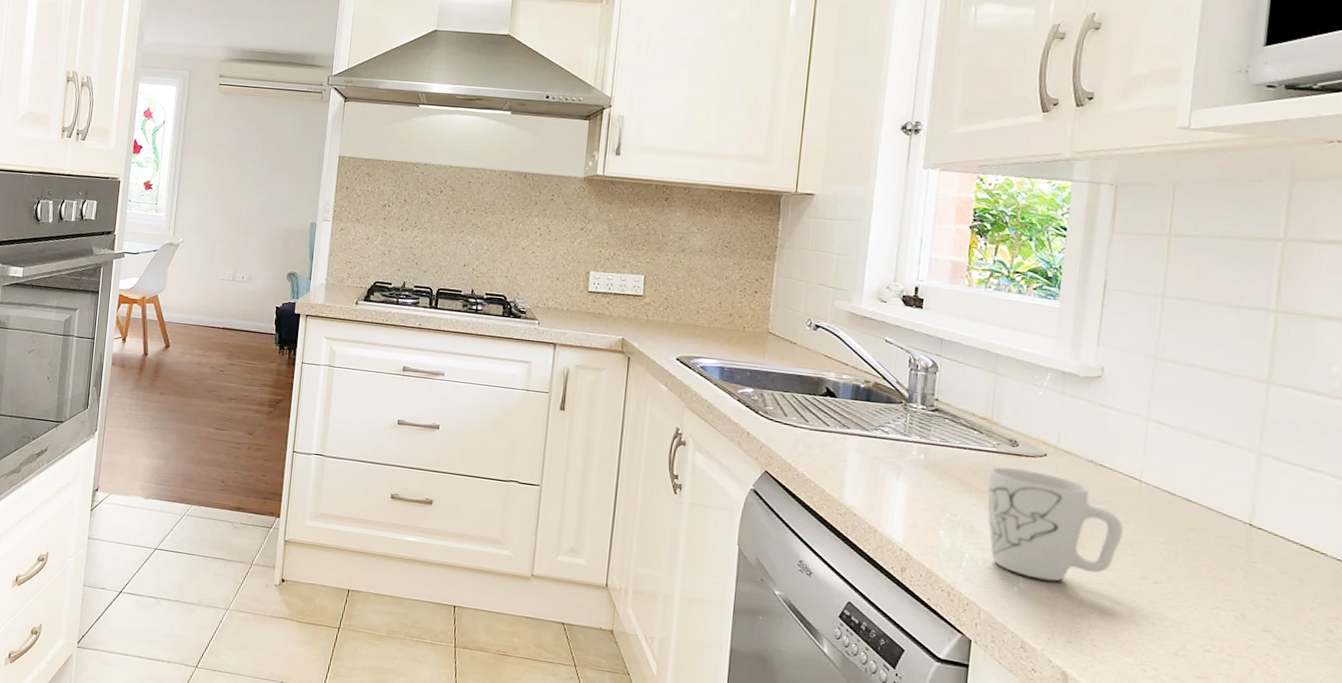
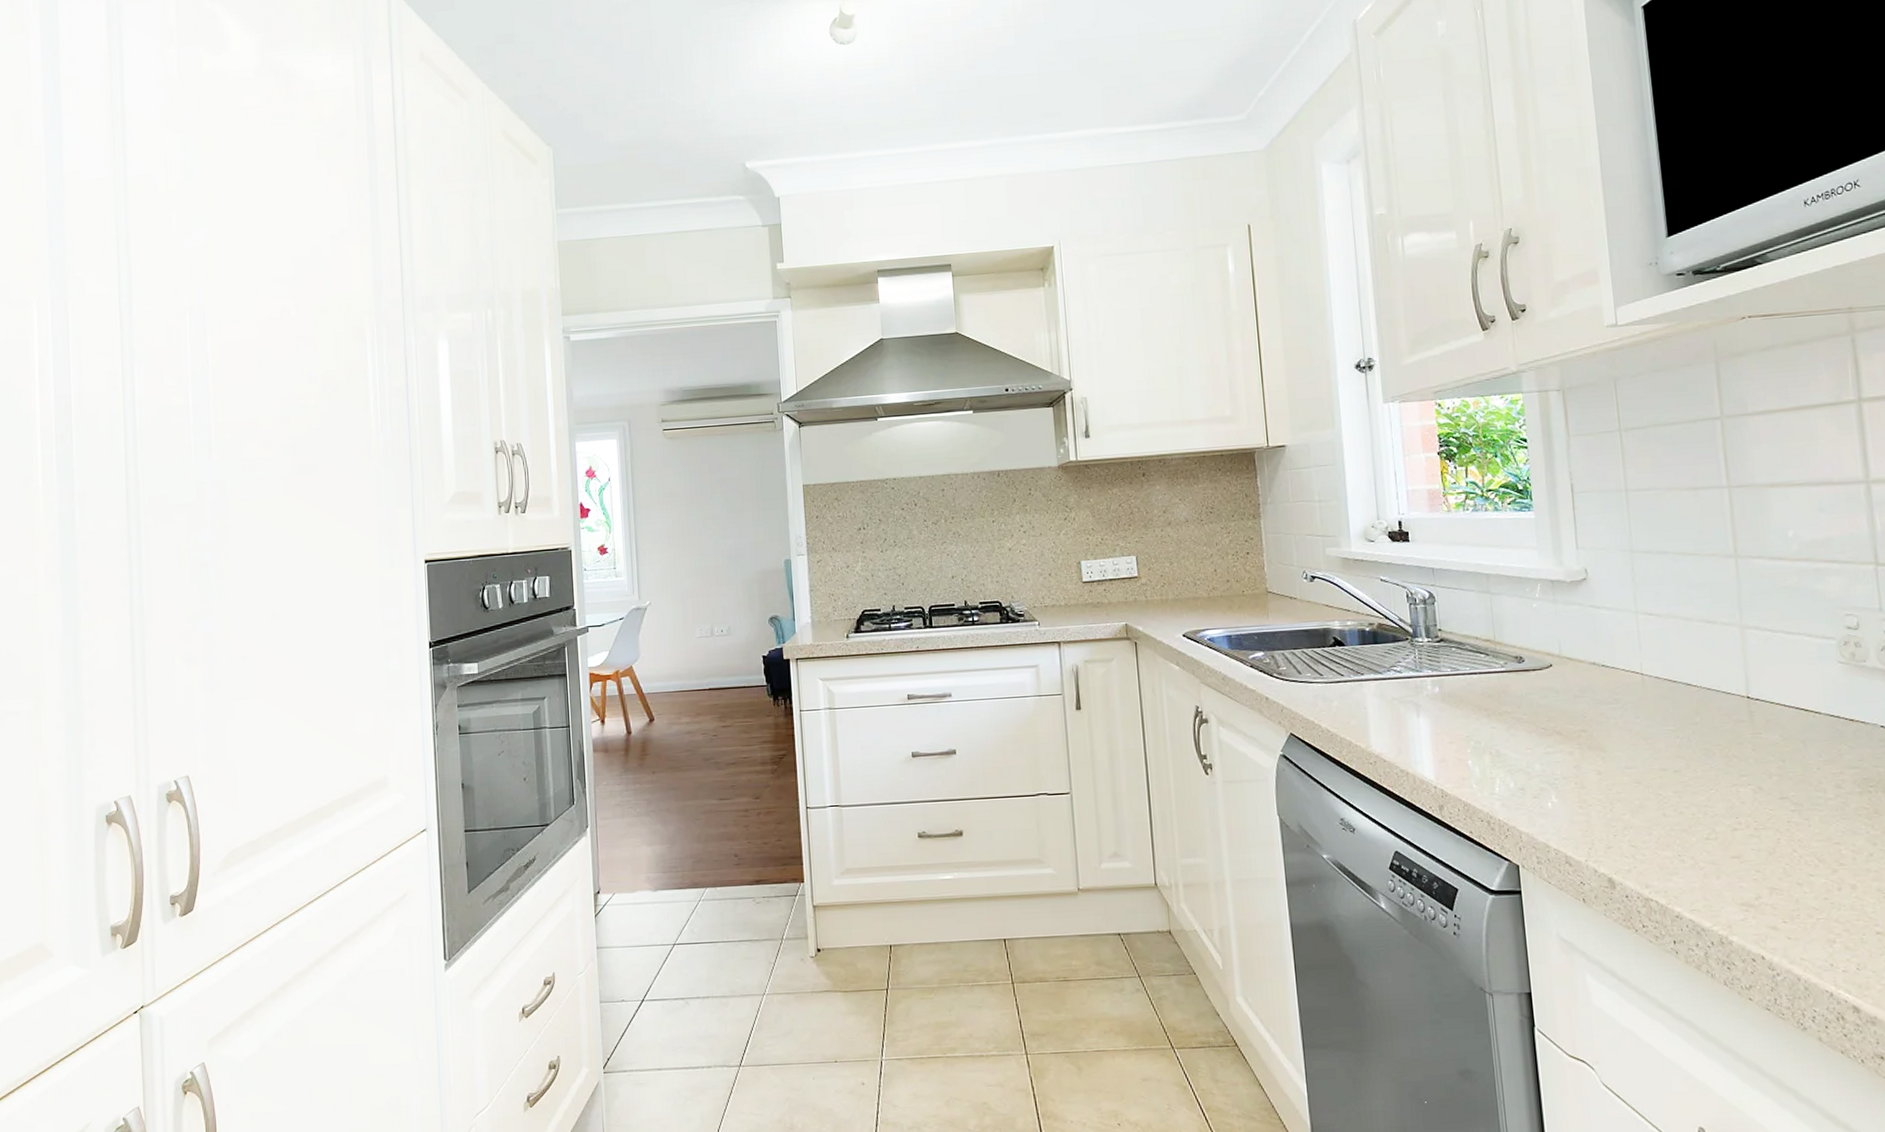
mug: present [987,466,1123,582] -> none [1502,683,1637,791]

